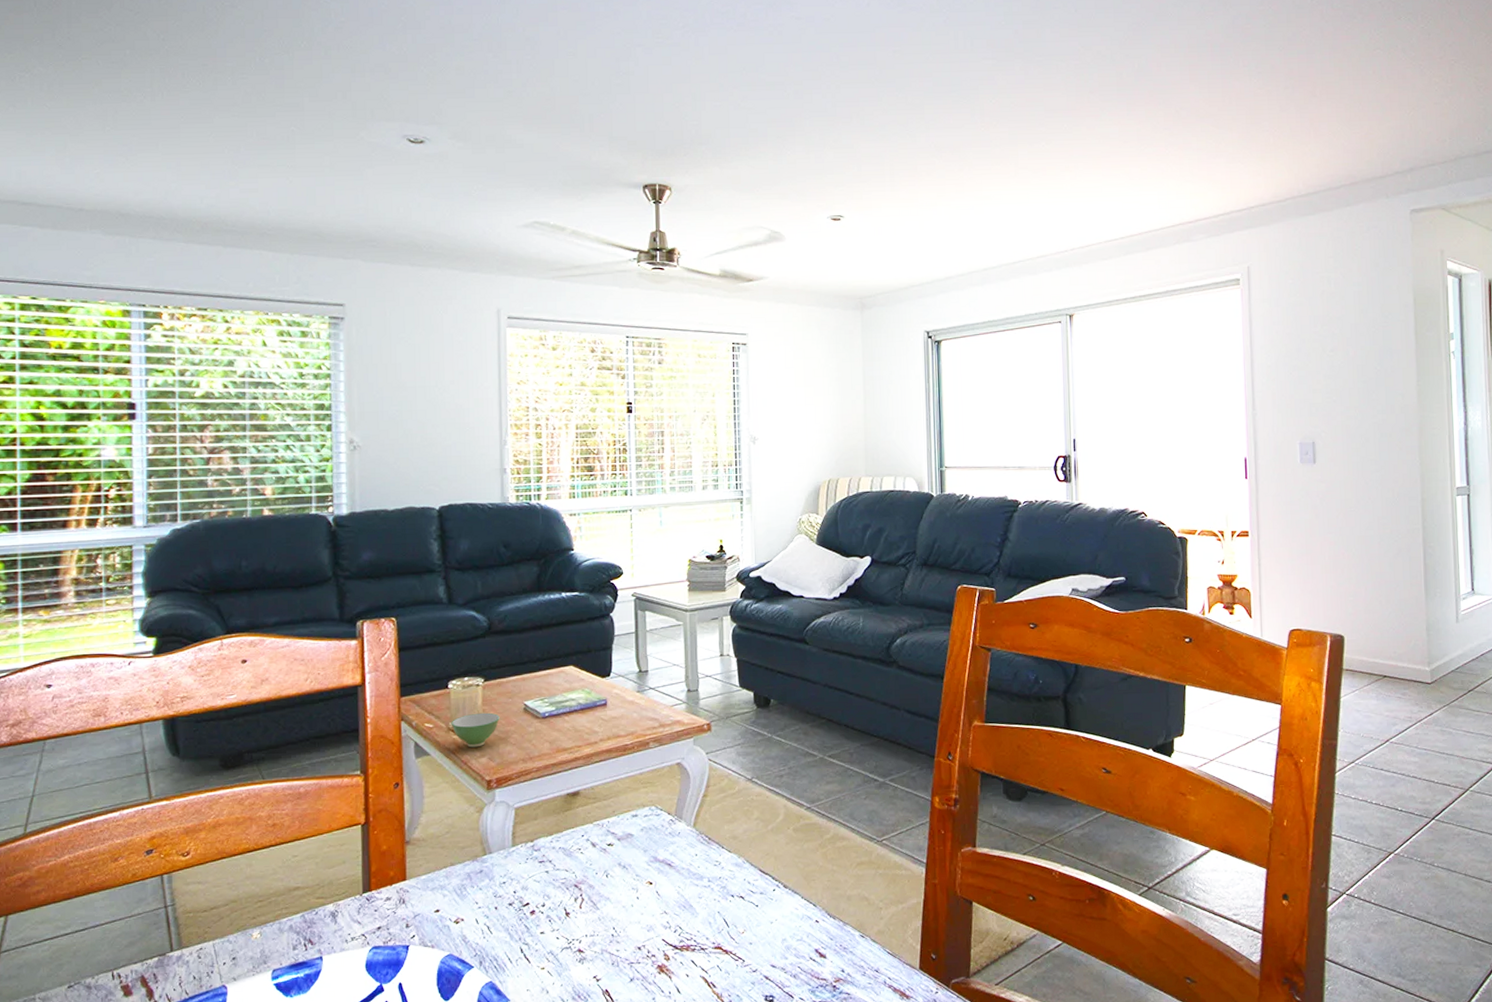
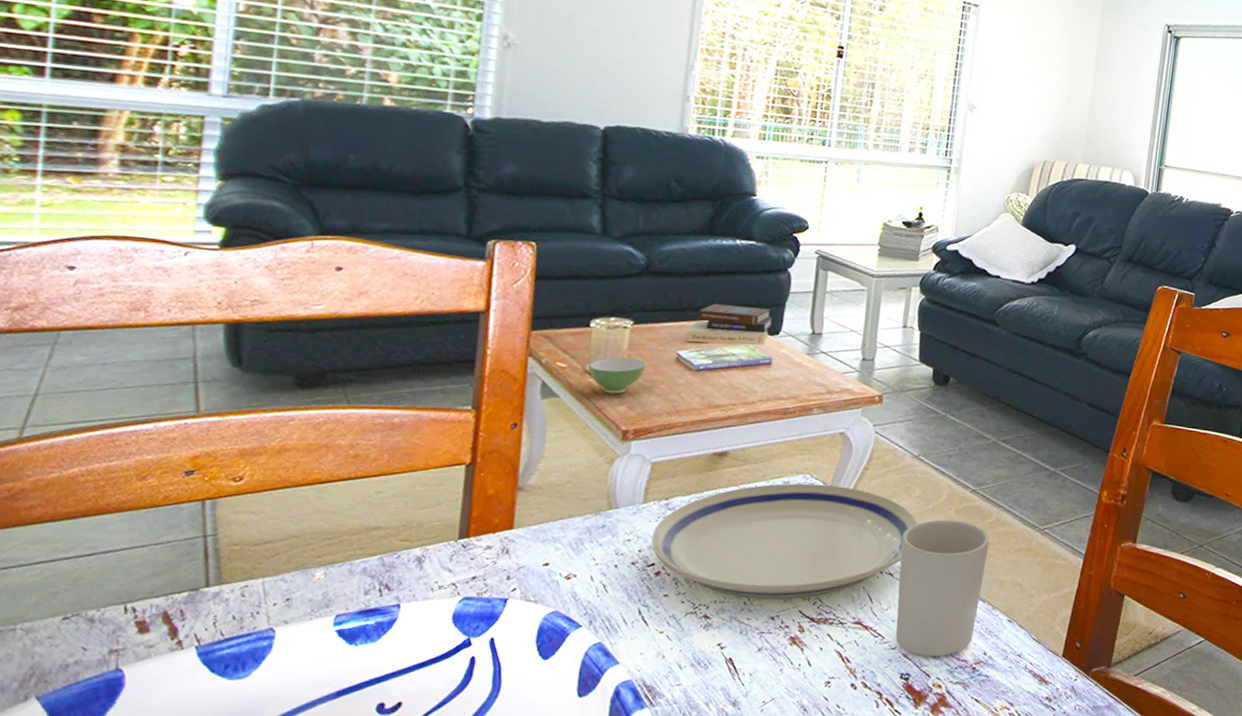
plate: none [523,814,761,931] -> present [651,483,918,600]
books: none [530,653,602,693] -> present [686,303,772,345]
mug: none [747,839,832,978] -> present [895,519,990,657]

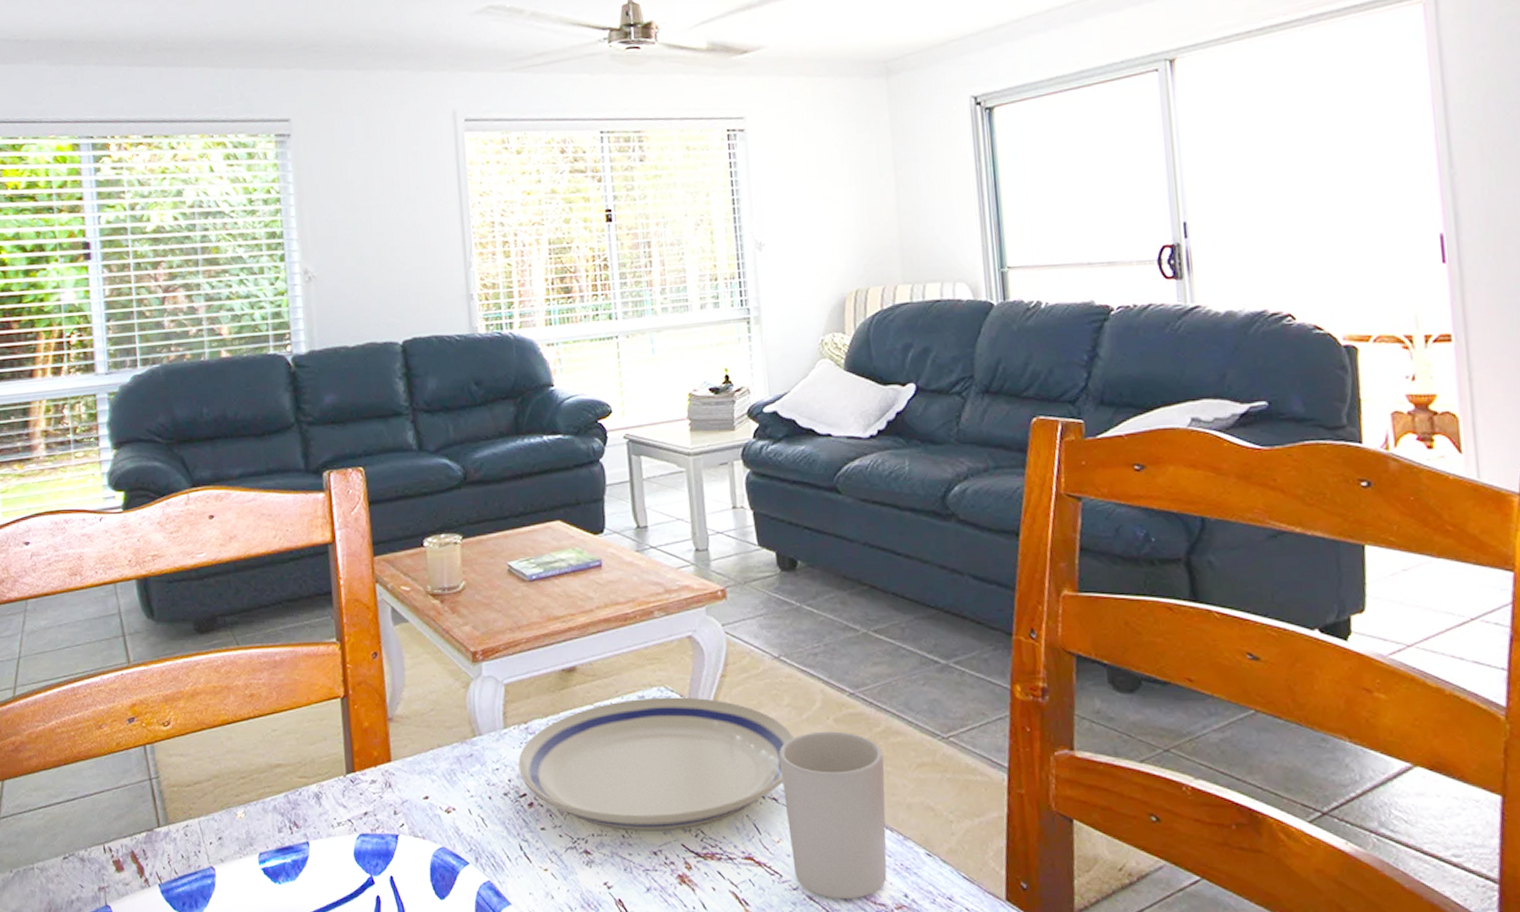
bowl: present [588,357,647,394] -> none [429,574,482,614]
books: present [686,303,772,345] -> none [513,506,594,552]

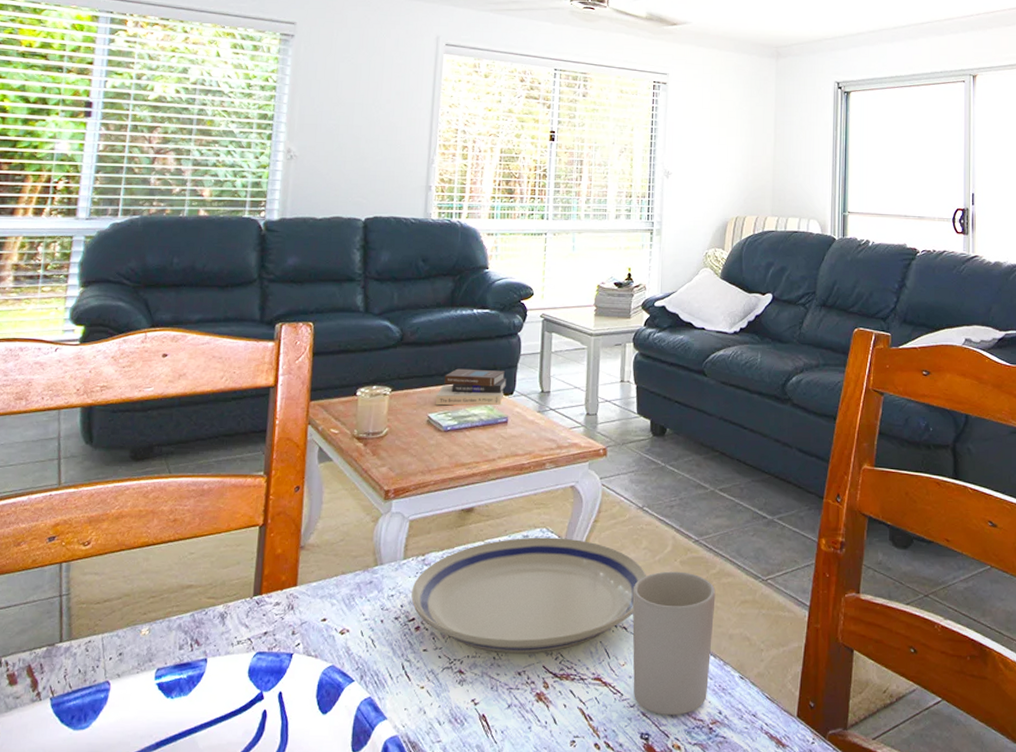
books: none [513,506,594,552] -> present [435,368,506,406]

